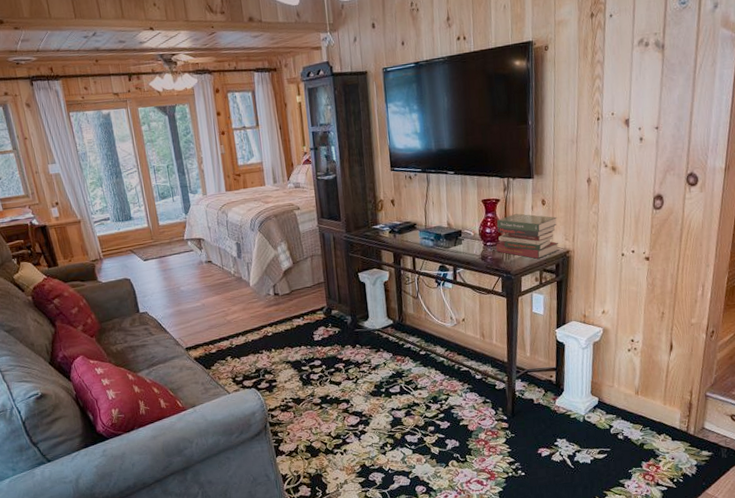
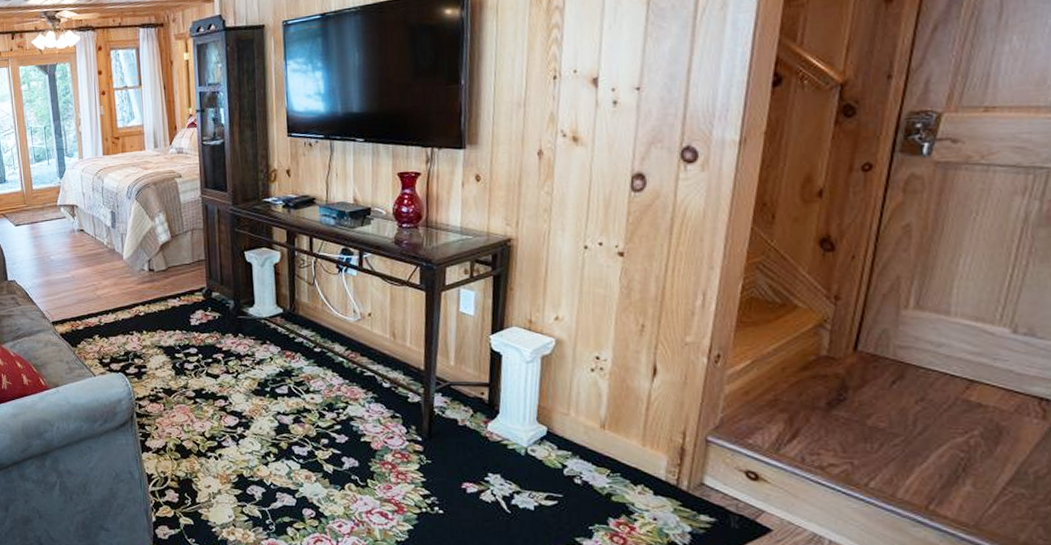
books: present [496,213,559,259] -> none [414,190,498,246]

